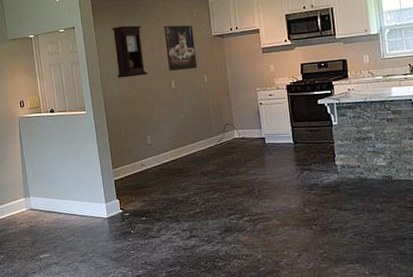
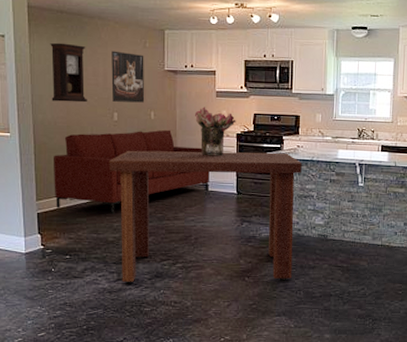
sofa: none [123,90,266,175] -> present [52,129,210,214]
dining table: none [172,97,360,240] -> present [109,150,302,283]
bouquet: none [244,64,284,110] -> present [195,107,236,155]

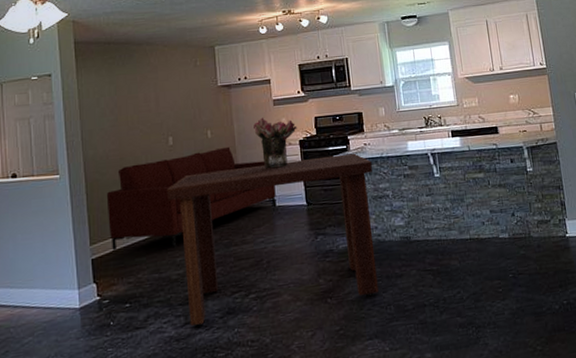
pendulum clock: present [50,42,87,103] -> none [98,73,140,135]
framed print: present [111,50,145,103] -> none [162,73,200,126]

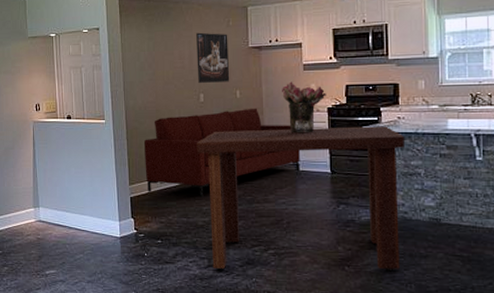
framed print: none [162,73,200,126] -> present [196,32,230,83]

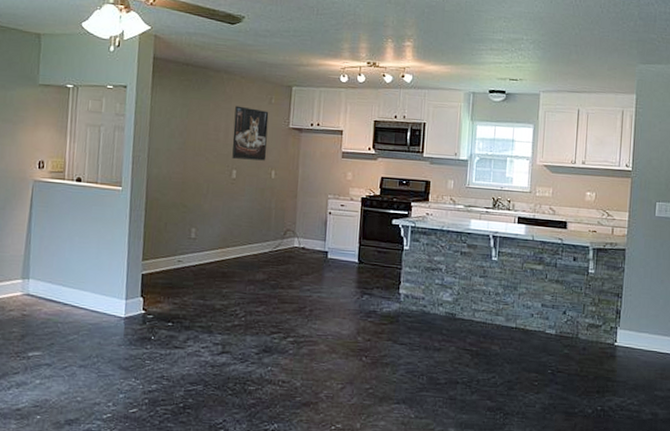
sofa: present [143,108,300,198] -> none [162,190,330,279]
dining table: present [197,126,404,272] -> none [223,210,430,363]
bouquet: present [282,81,326,132] -> none [318,167,362,220]

